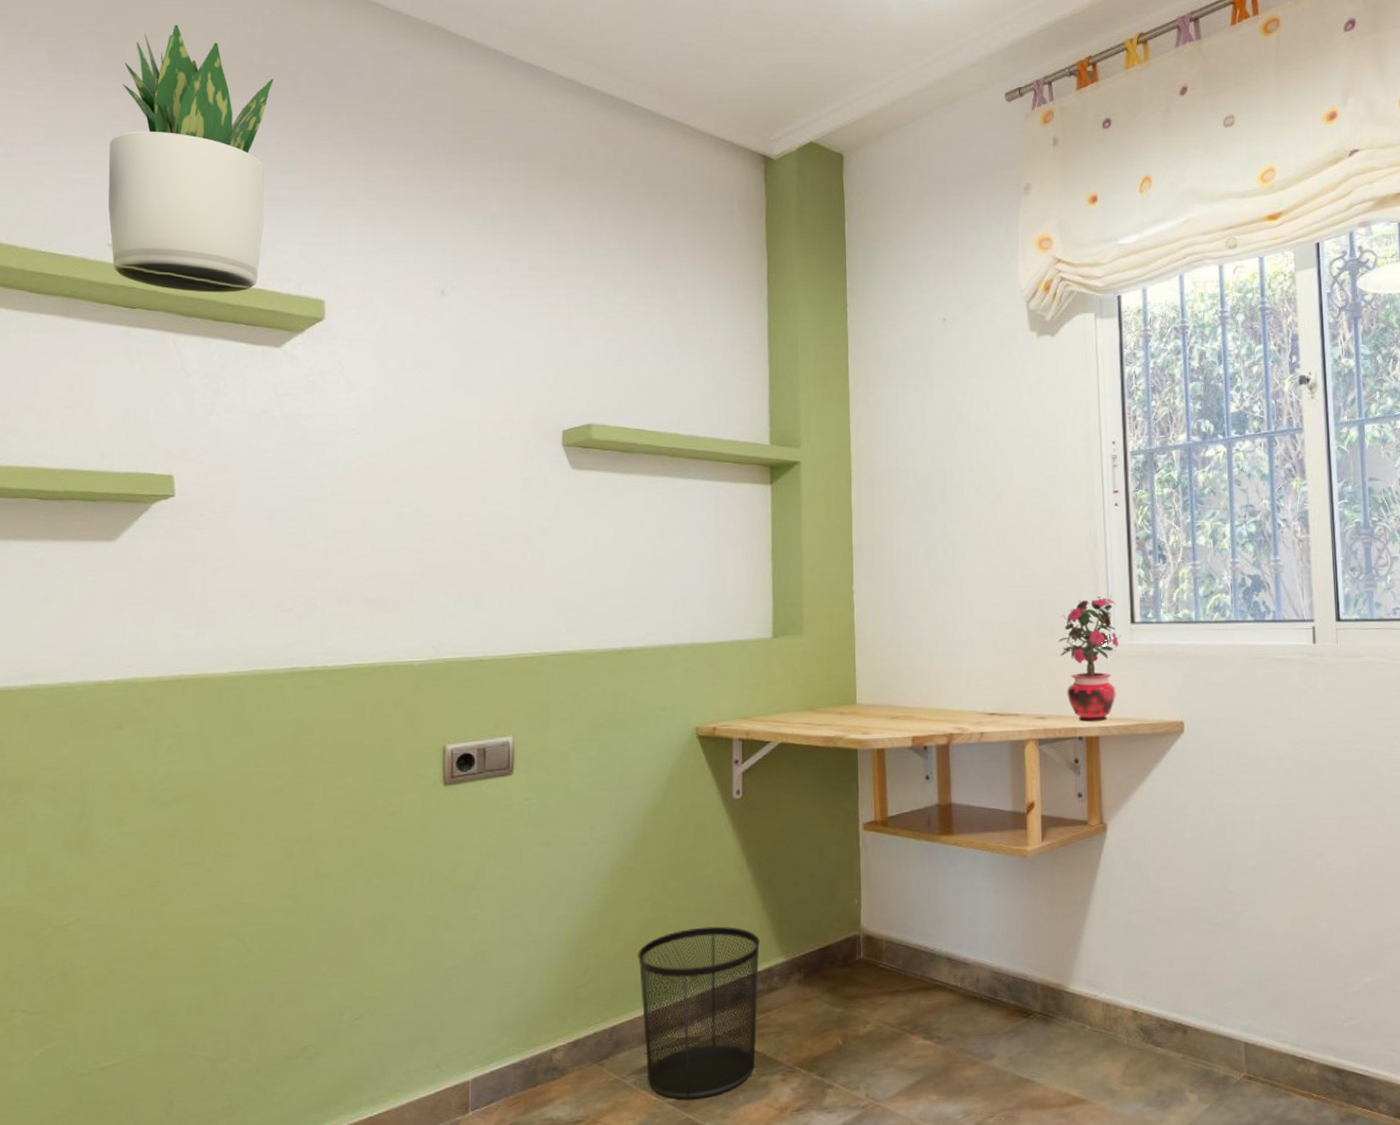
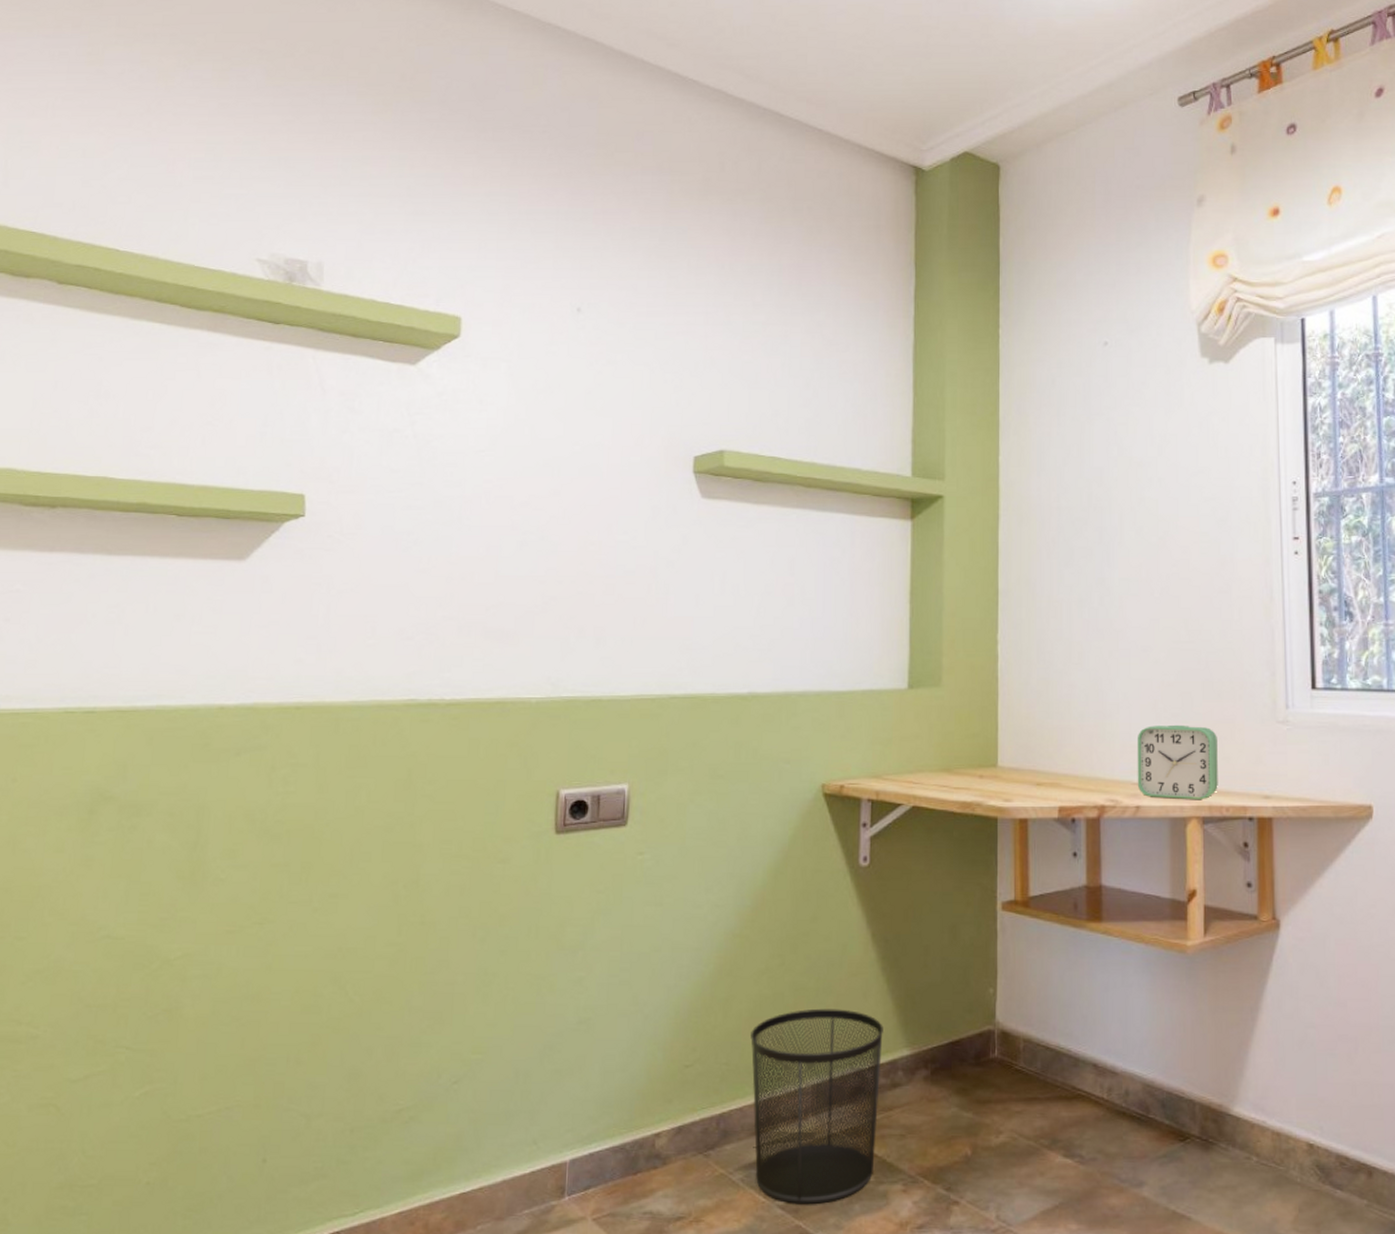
planter: present [107,24,274,293] -> none [259,40,424,308]
alarm clock: none [980,659,1052,725] -> present [1137,724,1218,800]
potted flower: present [1058,595,1121,723] -> none [1227,656,1300,801]

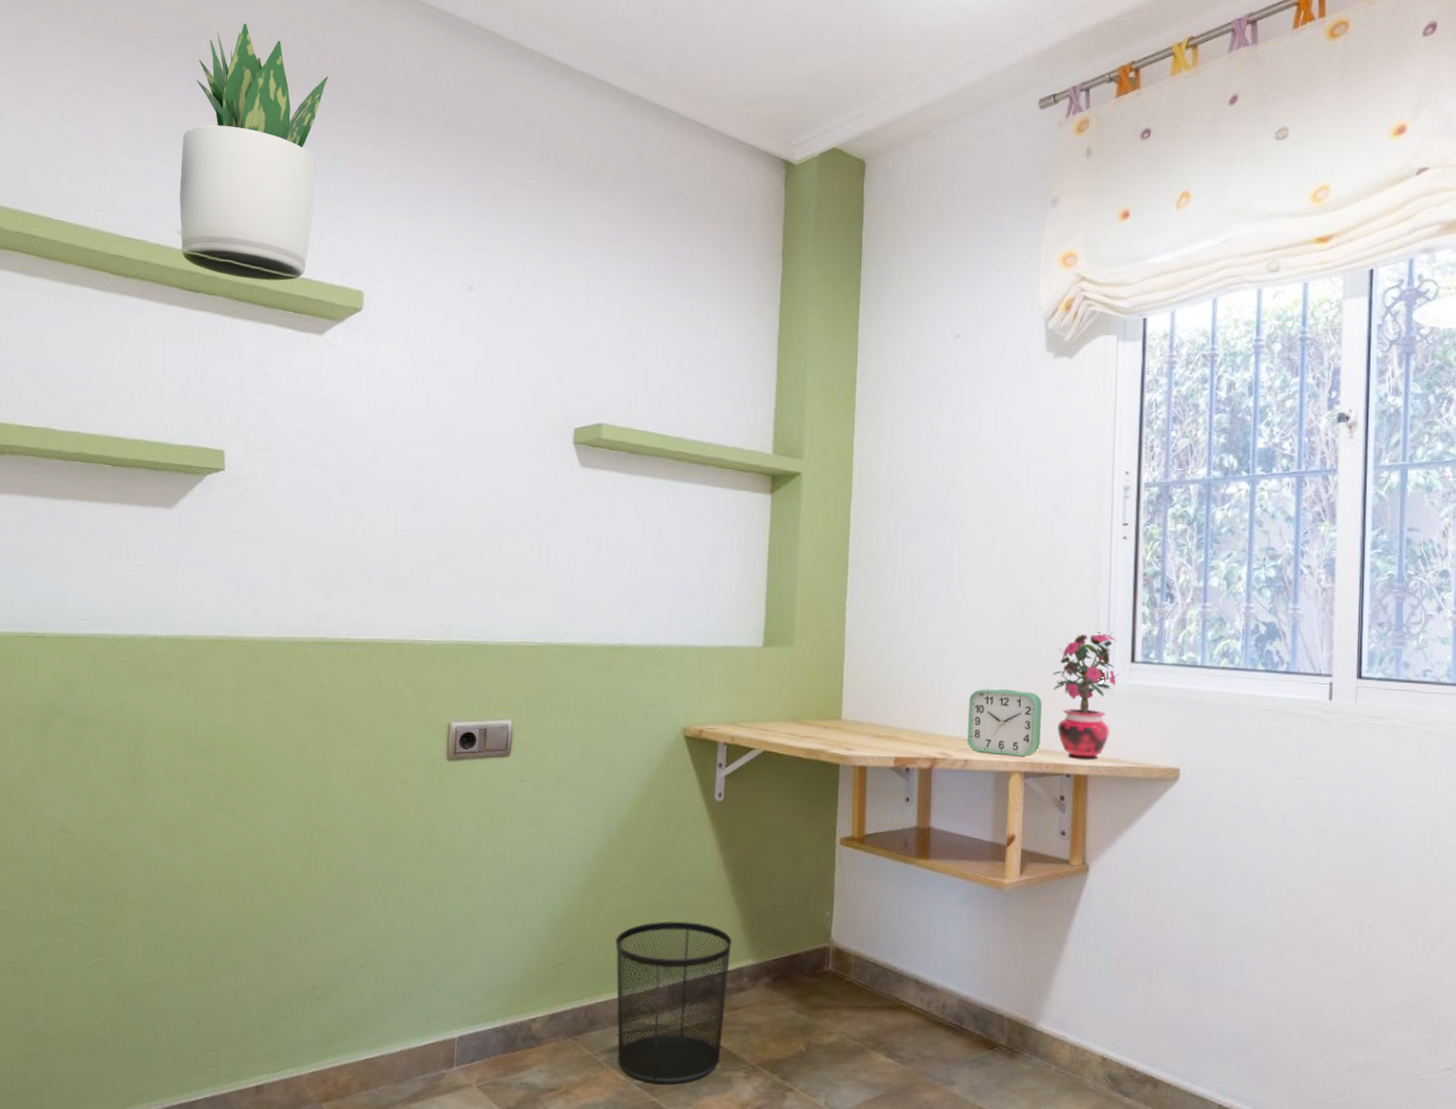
planter: none [259,40,424,308] -> present [179,23,328,281]
potted flower: none [1227,656,1300,801] -> present [1052,631,1120,761]

